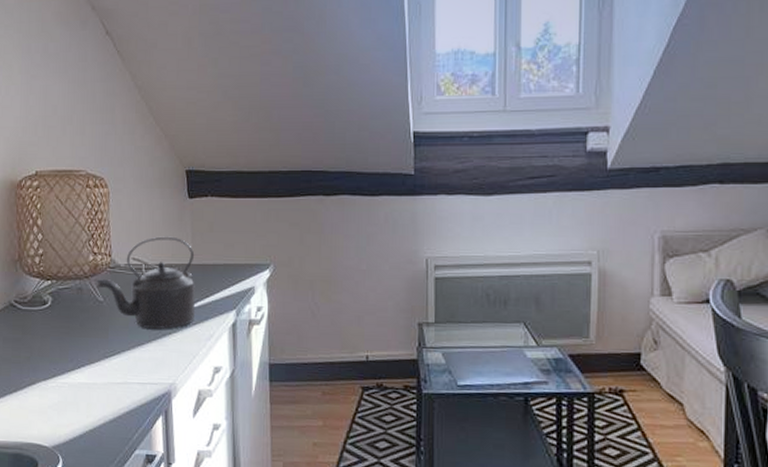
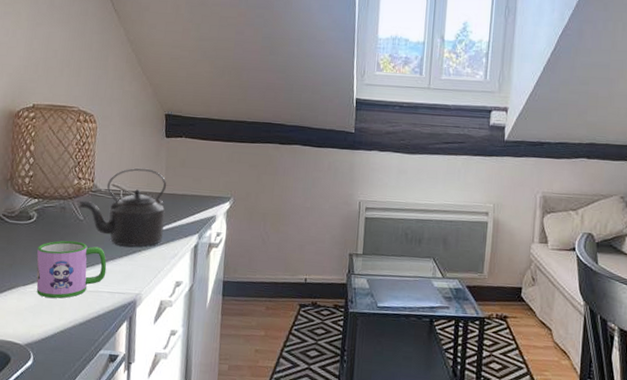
mug: none [55,326,134,393] -> present [36,240,107,299]

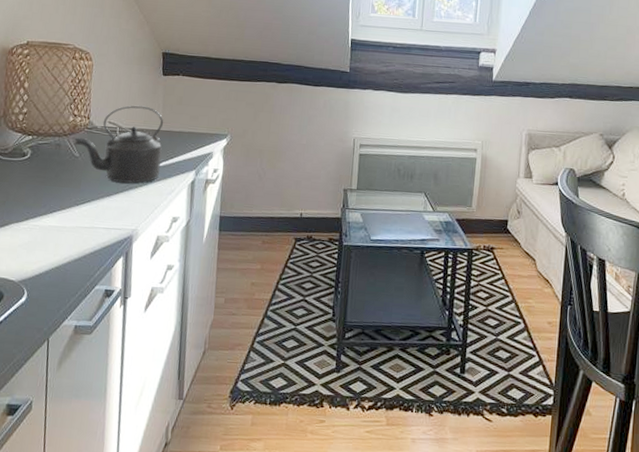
mug: present [36,240,107,299] -> none [30,177,103,235]

